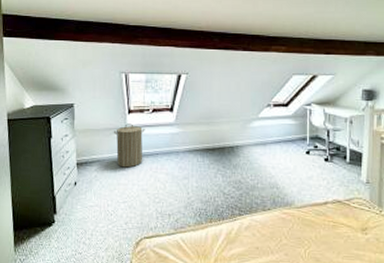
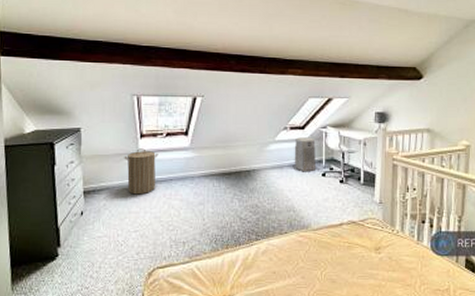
air purifier: none [277,114,300,150] -> present [294,137,316,172]

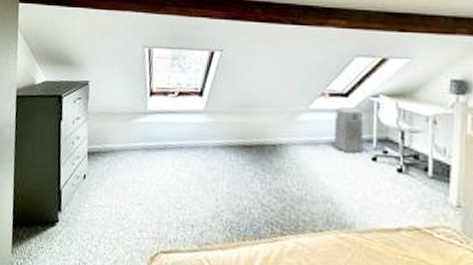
laundry hamper: present [124,148,158,195] -> none [131,108,169,162]

